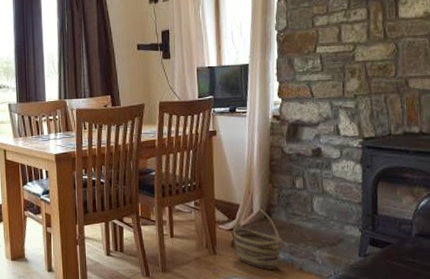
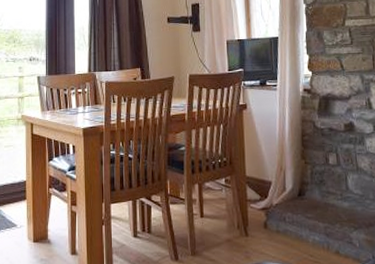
basket: present [232,206,282,270] -> none [265,184,317,253]

